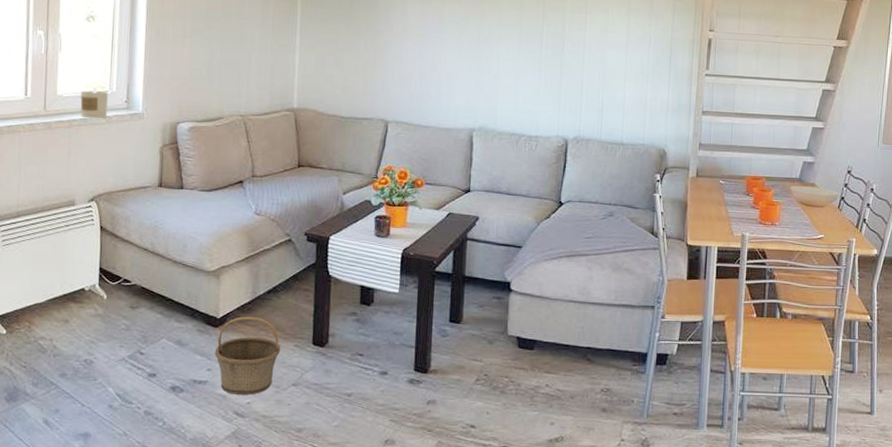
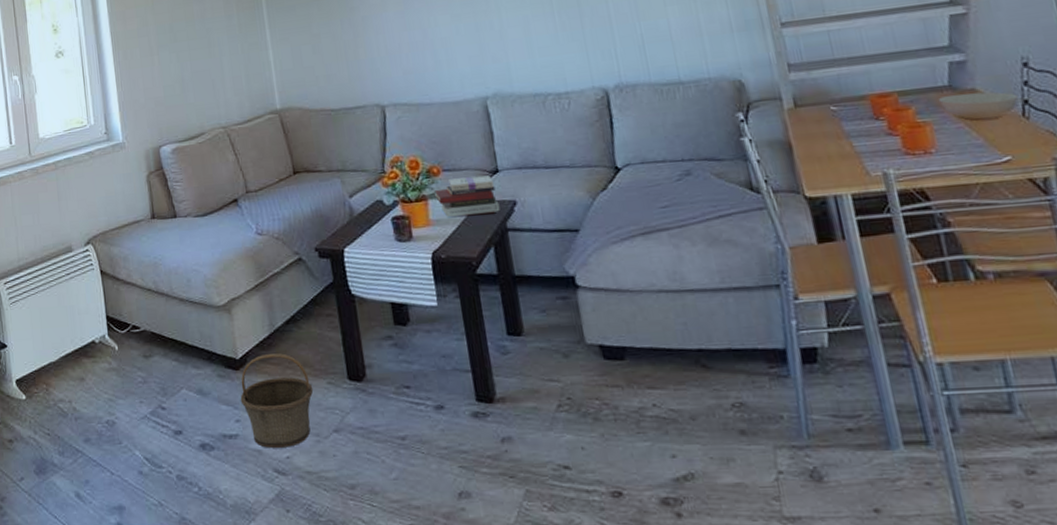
candle: present [80,86,109,119] -> none [61,123,90,158]
books: none [415,192,465,226] -> present [435,175,501,218]

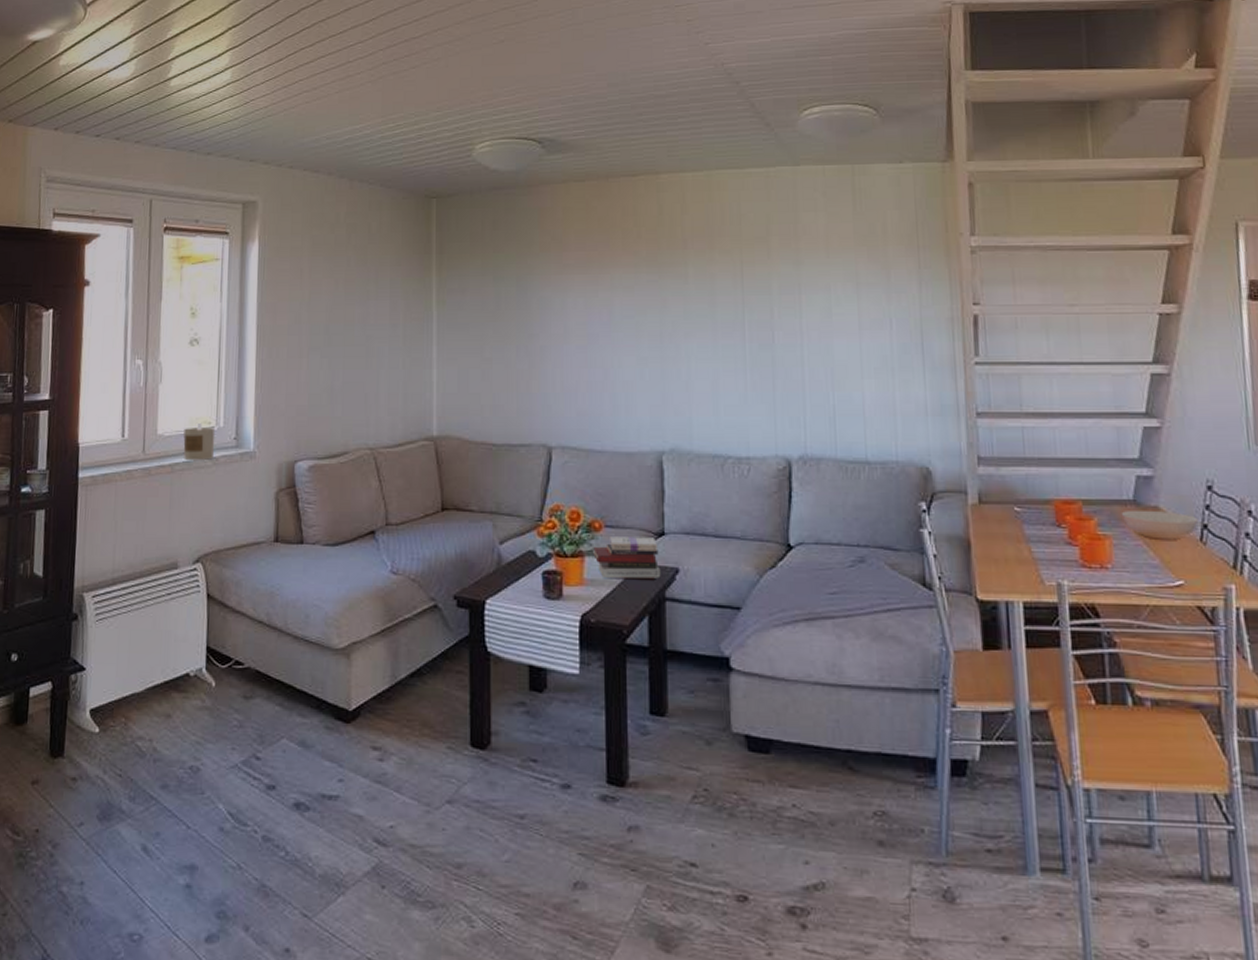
candle: none [61,123,90,158] -> present [183,422,216,461]
basket: present [240,353,314,448] -> none [347,708,430,815]

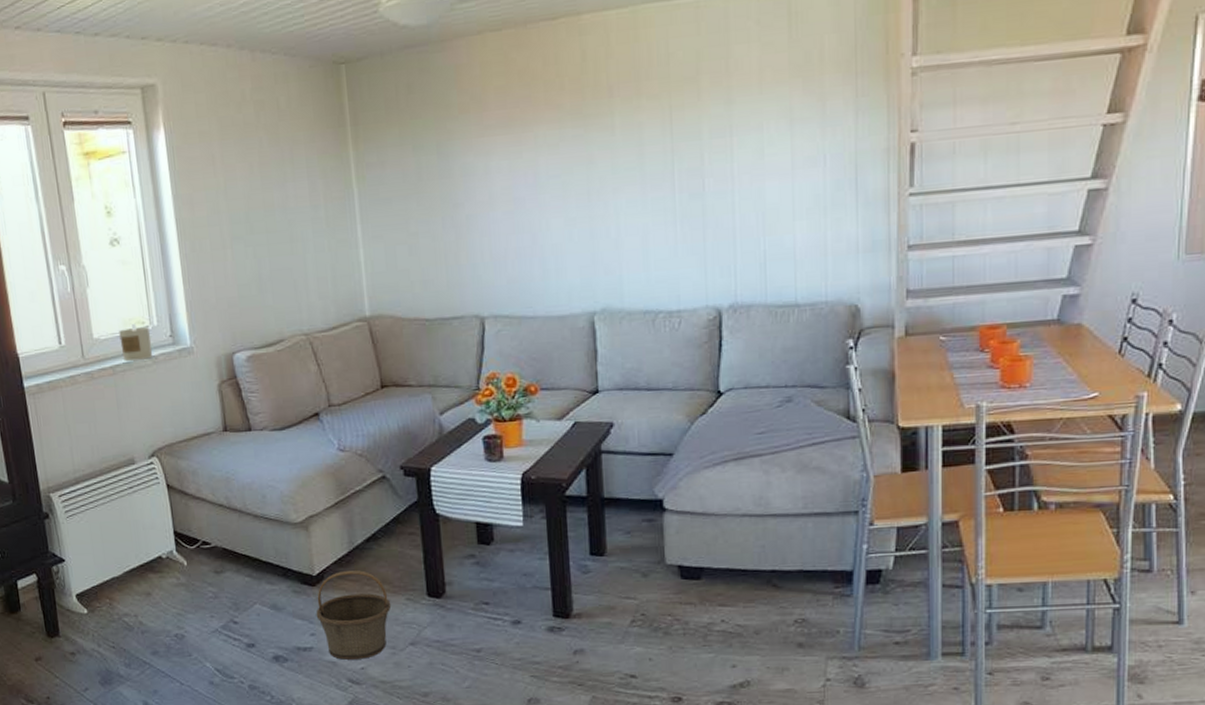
basket: none [347,708,430,815] -> present [315,570,392,660]
books: present [593,537,661,582] -> none [530,395,596,439]
bowl: present [1121,509,1198,541] -> none [1044,327,1119,357]

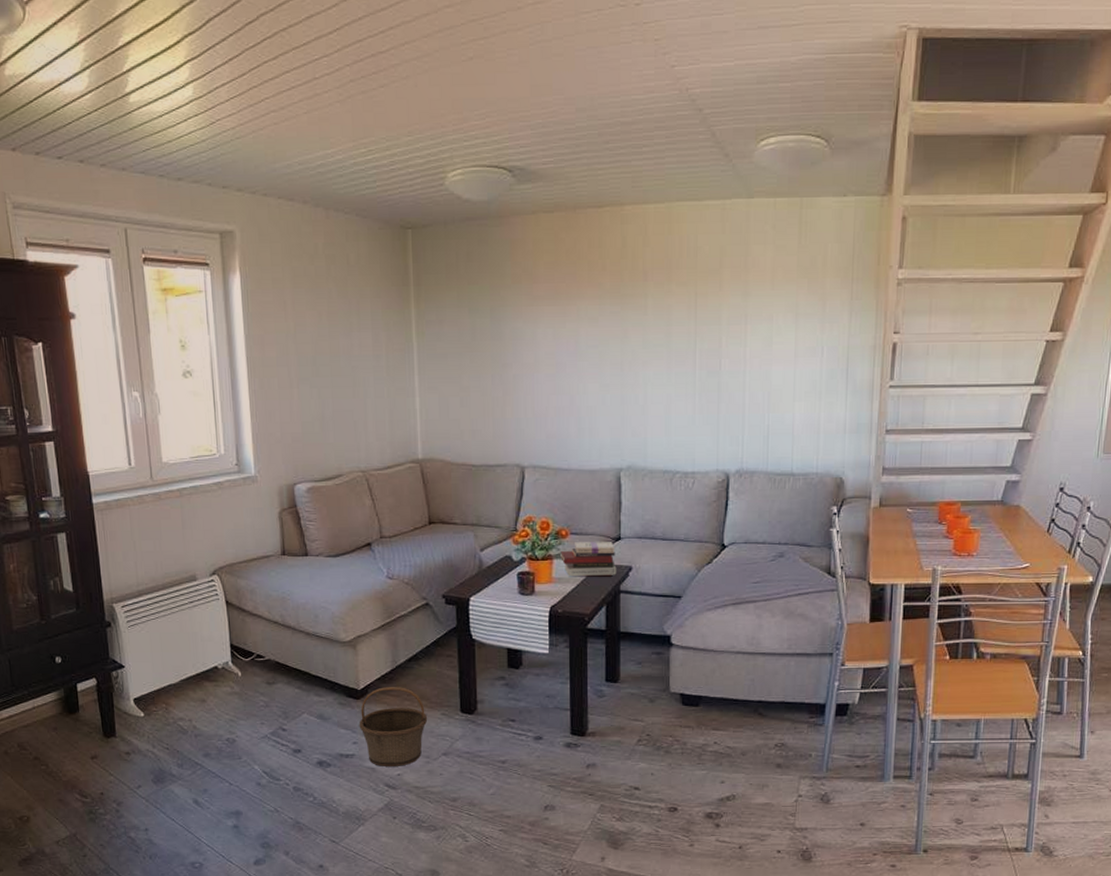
candle: present [119,322,153,362] -> none [187,450,219,486]
books: none [530,395,596,439] -> present [560,542,617,578]

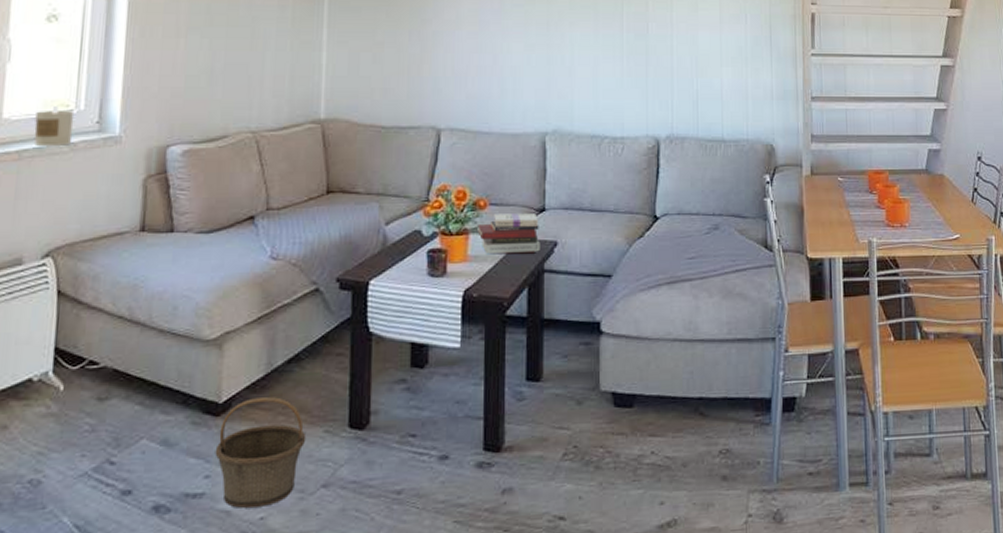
candle: none [187,450,219,486] -> present [34,105,75,147]

